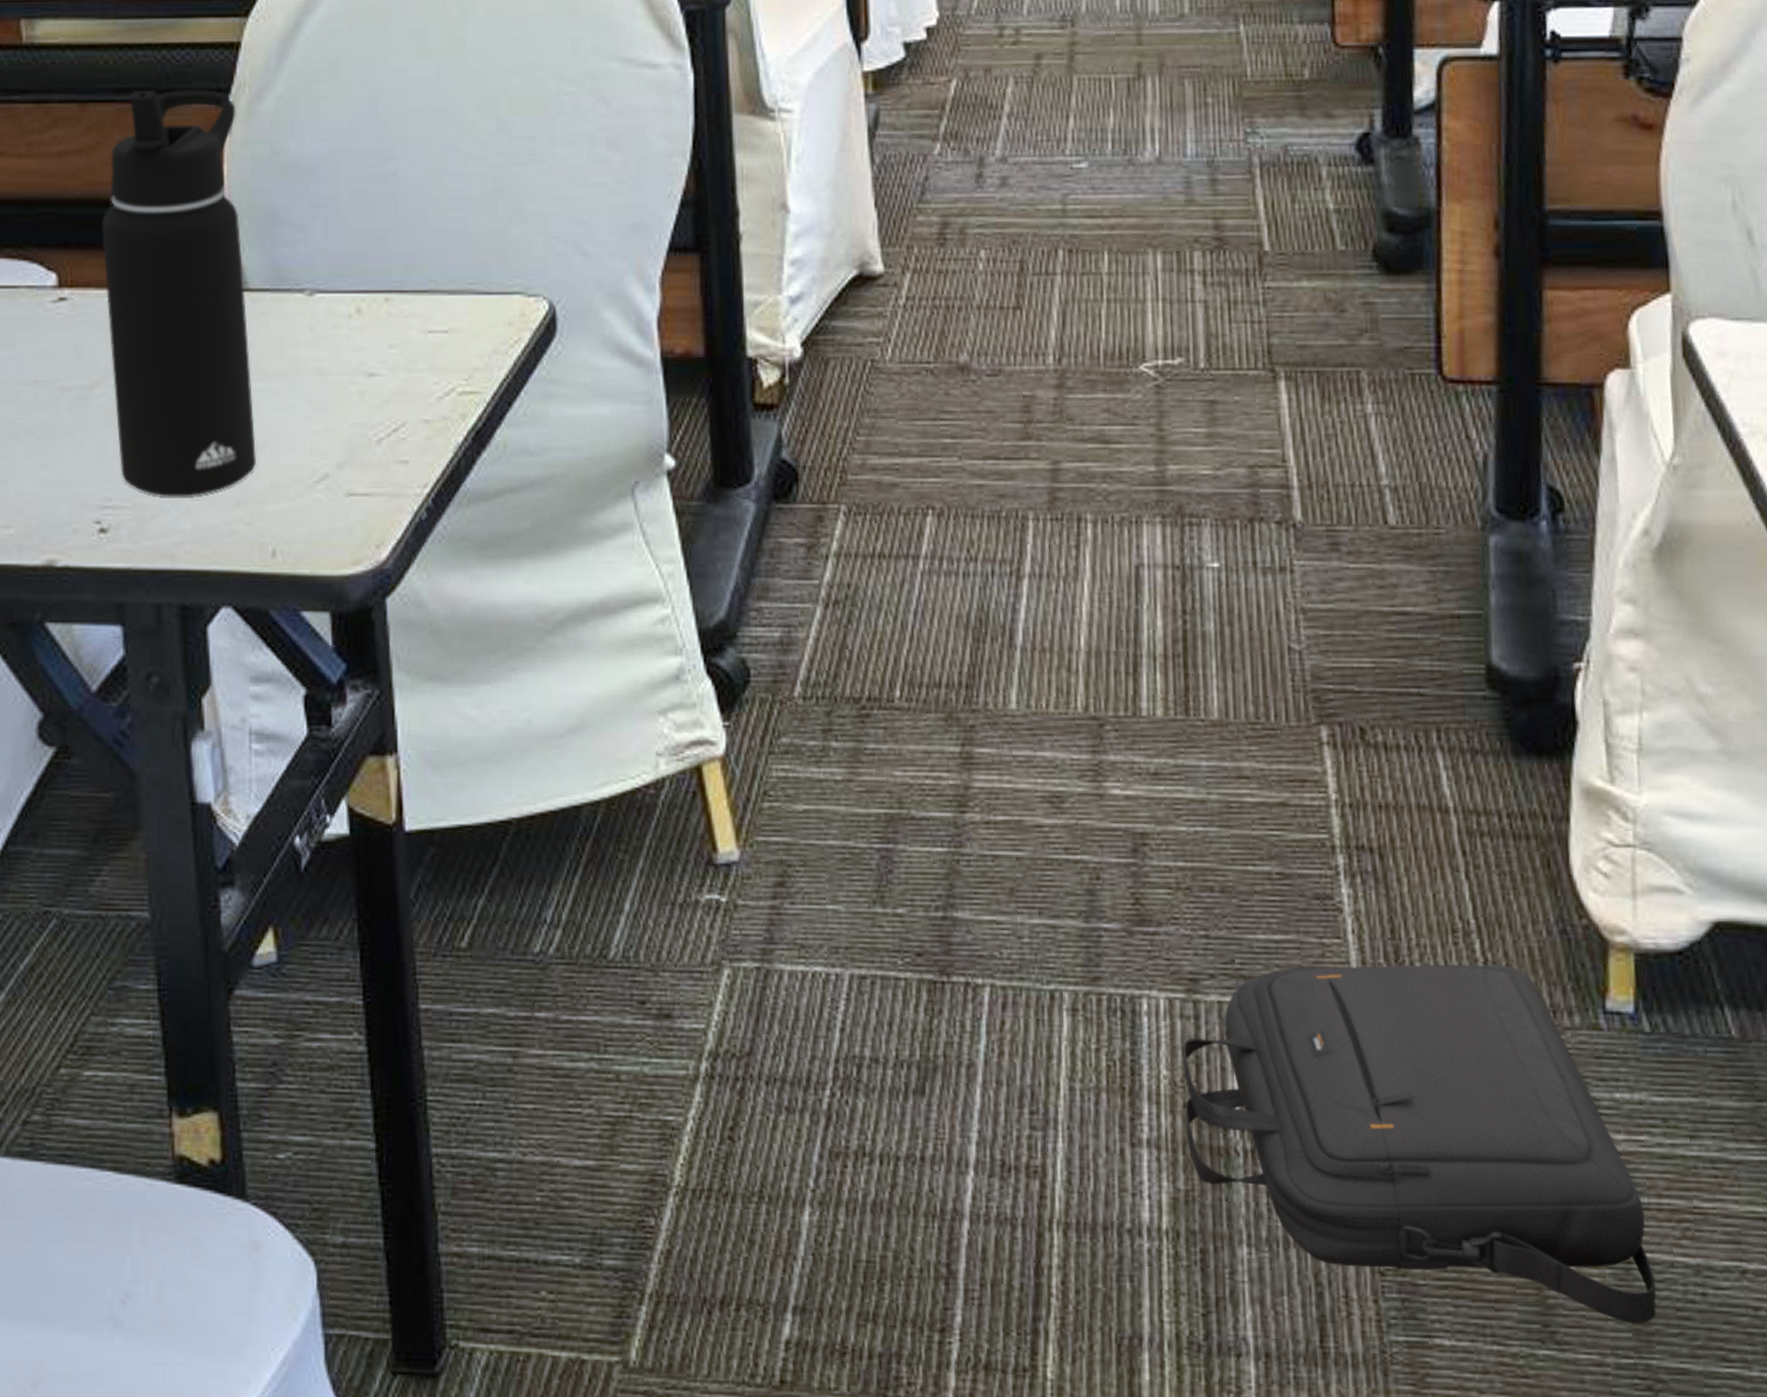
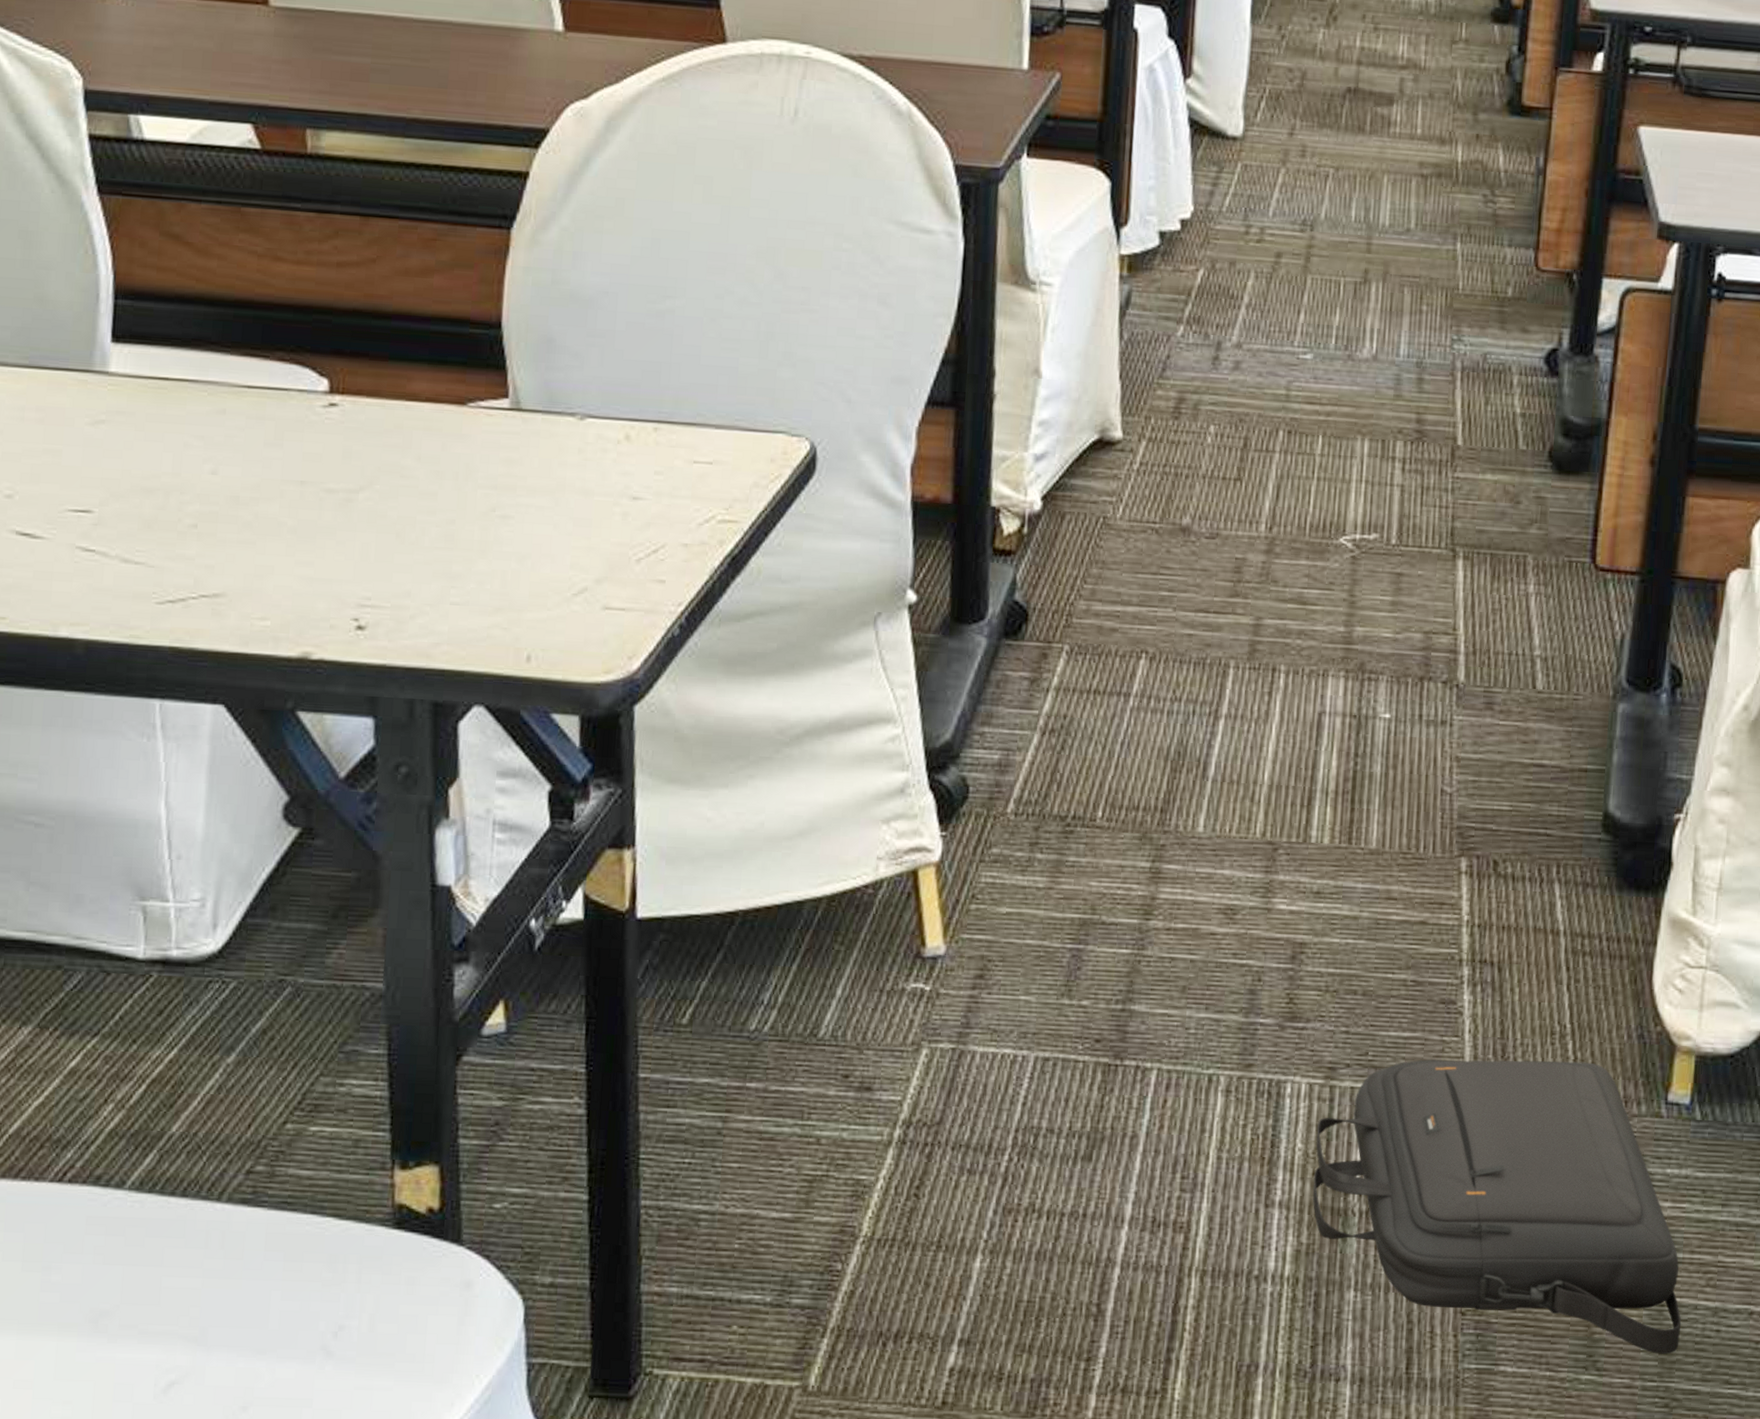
water bottle: present [101,89,256,496] -> none [377,210,520,600]

